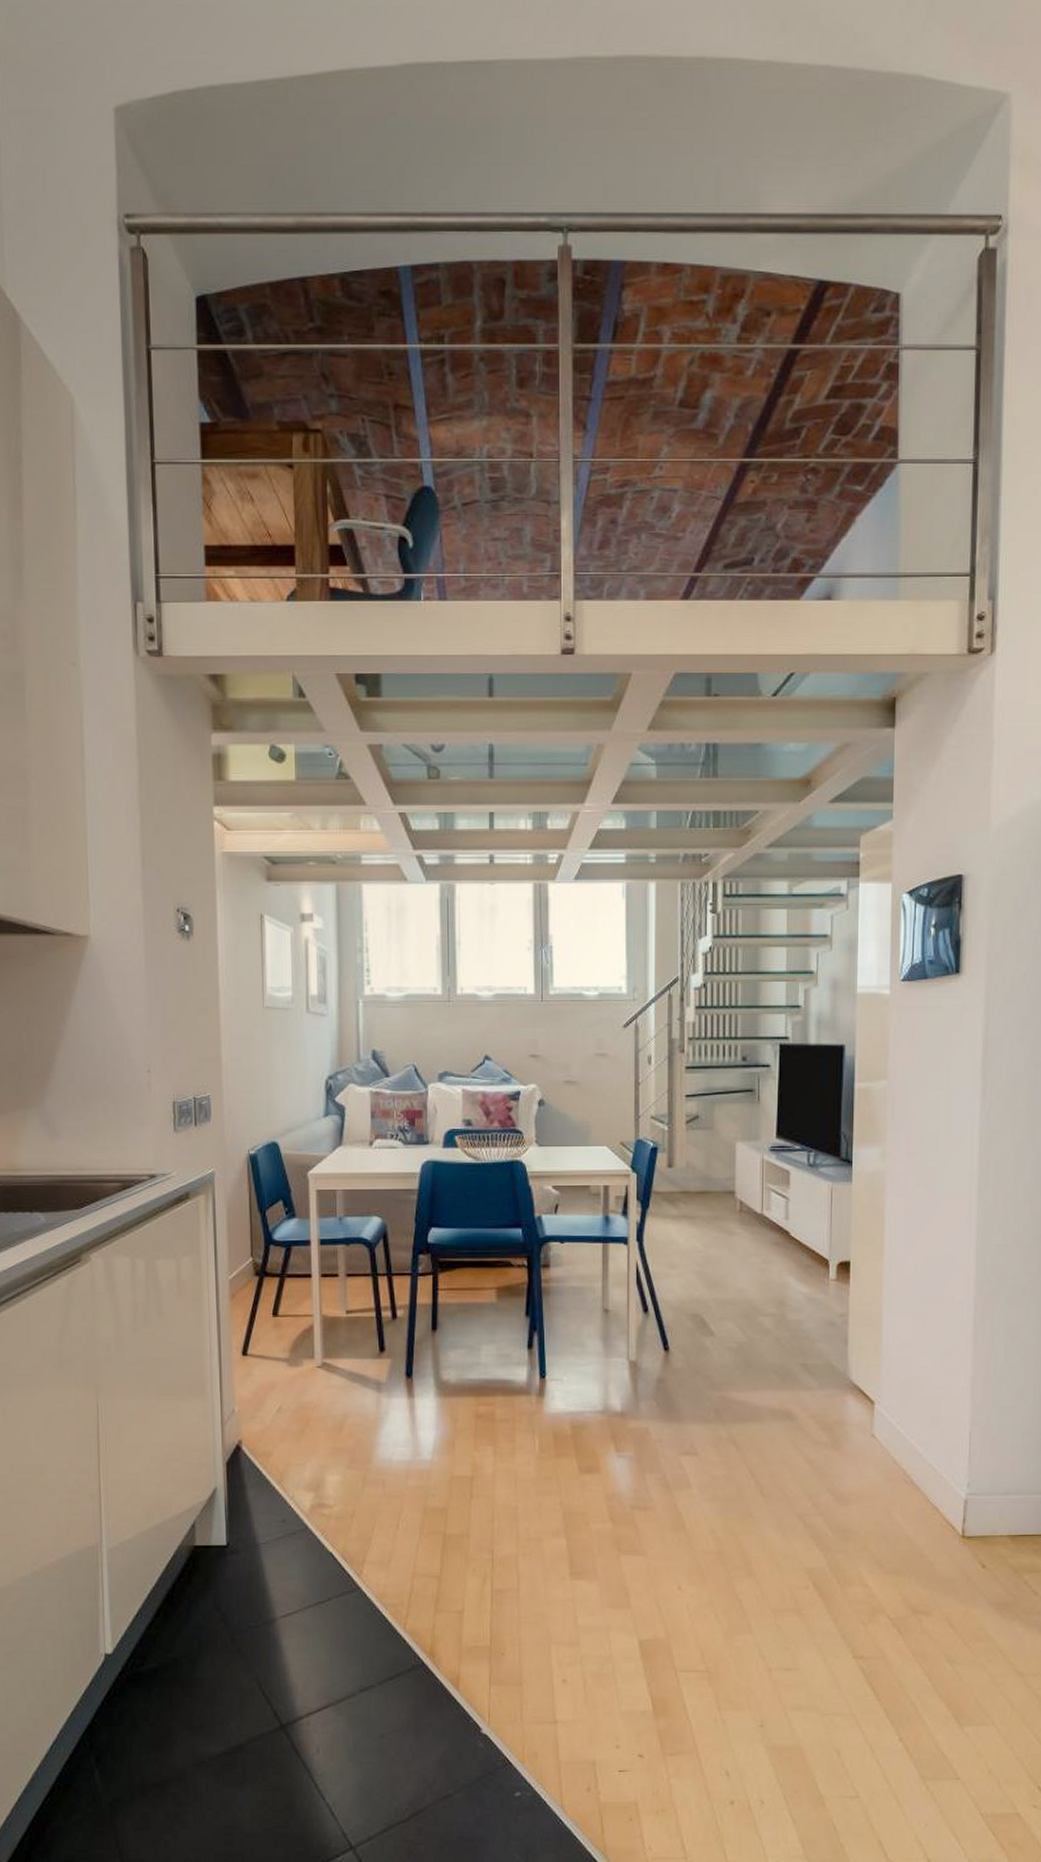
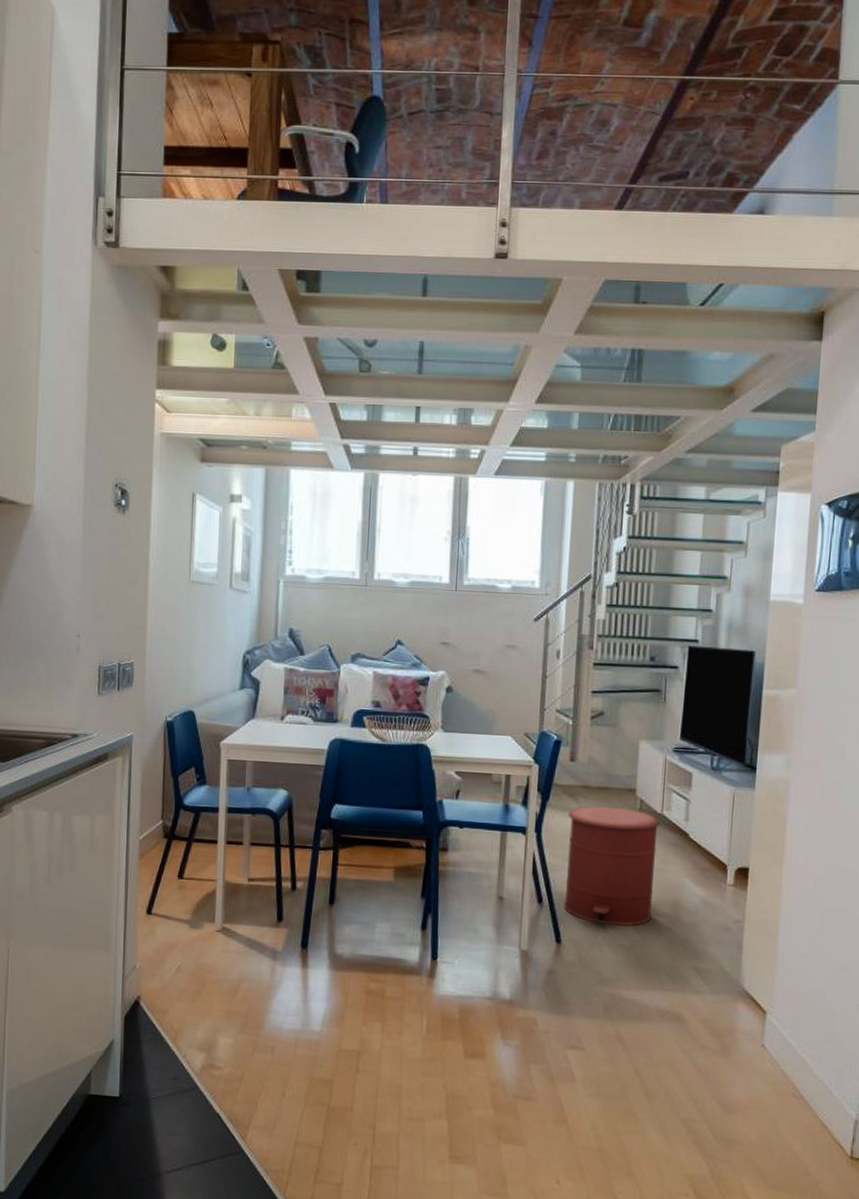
trash can: none [669,1210,760,1329] -> present [564,806,660,926]

